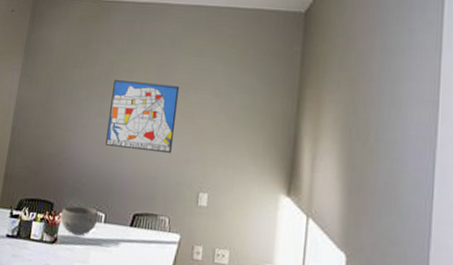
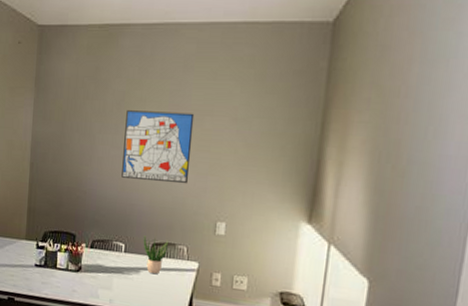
bowl: present [60,206,99,236] -> none [83,237,119,264]
potted plant: none [124,205,151,247] -> present [143,235,169,275]

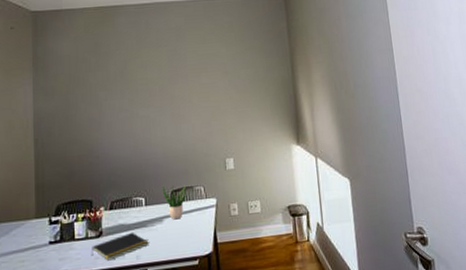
notepad: none [69,275,123,297] -> present [91,232,149,261]
wall art: present [121,110,195,184] -> none [130,72,195,137]

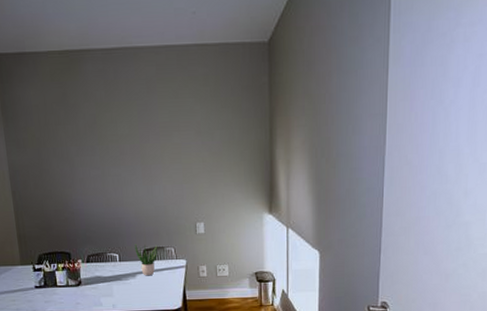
notepad: present [91,232,149,261] -> none [72,283,124,307]

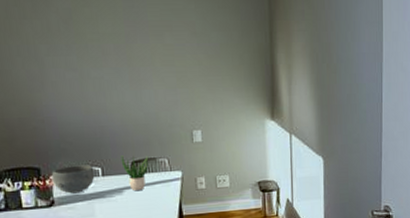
bowl: none [79,251,114,276] -> present [51,164,95,194]

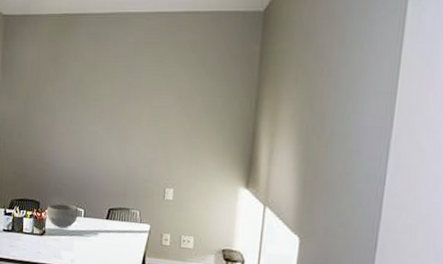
potted plant: present [120,155,149,192] -> none [100,202,124,236]

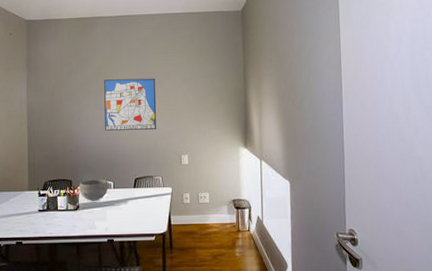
wall art: none [80,90,144,155] -> present [104,78,157,131]

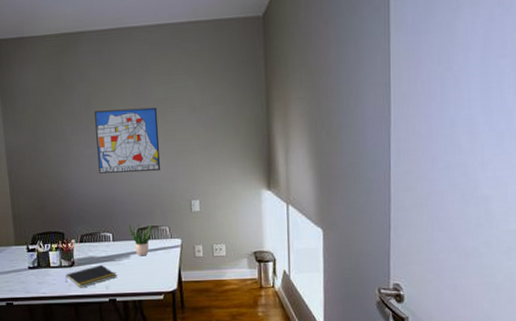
notepad: none [70,208,116,229] -> present [65,264,117,288]
bowl: present [79,179,108,201] -> none [72,231,107,256]
potted plant: none [127,173,148,202] -> present [128,223,152,256]

